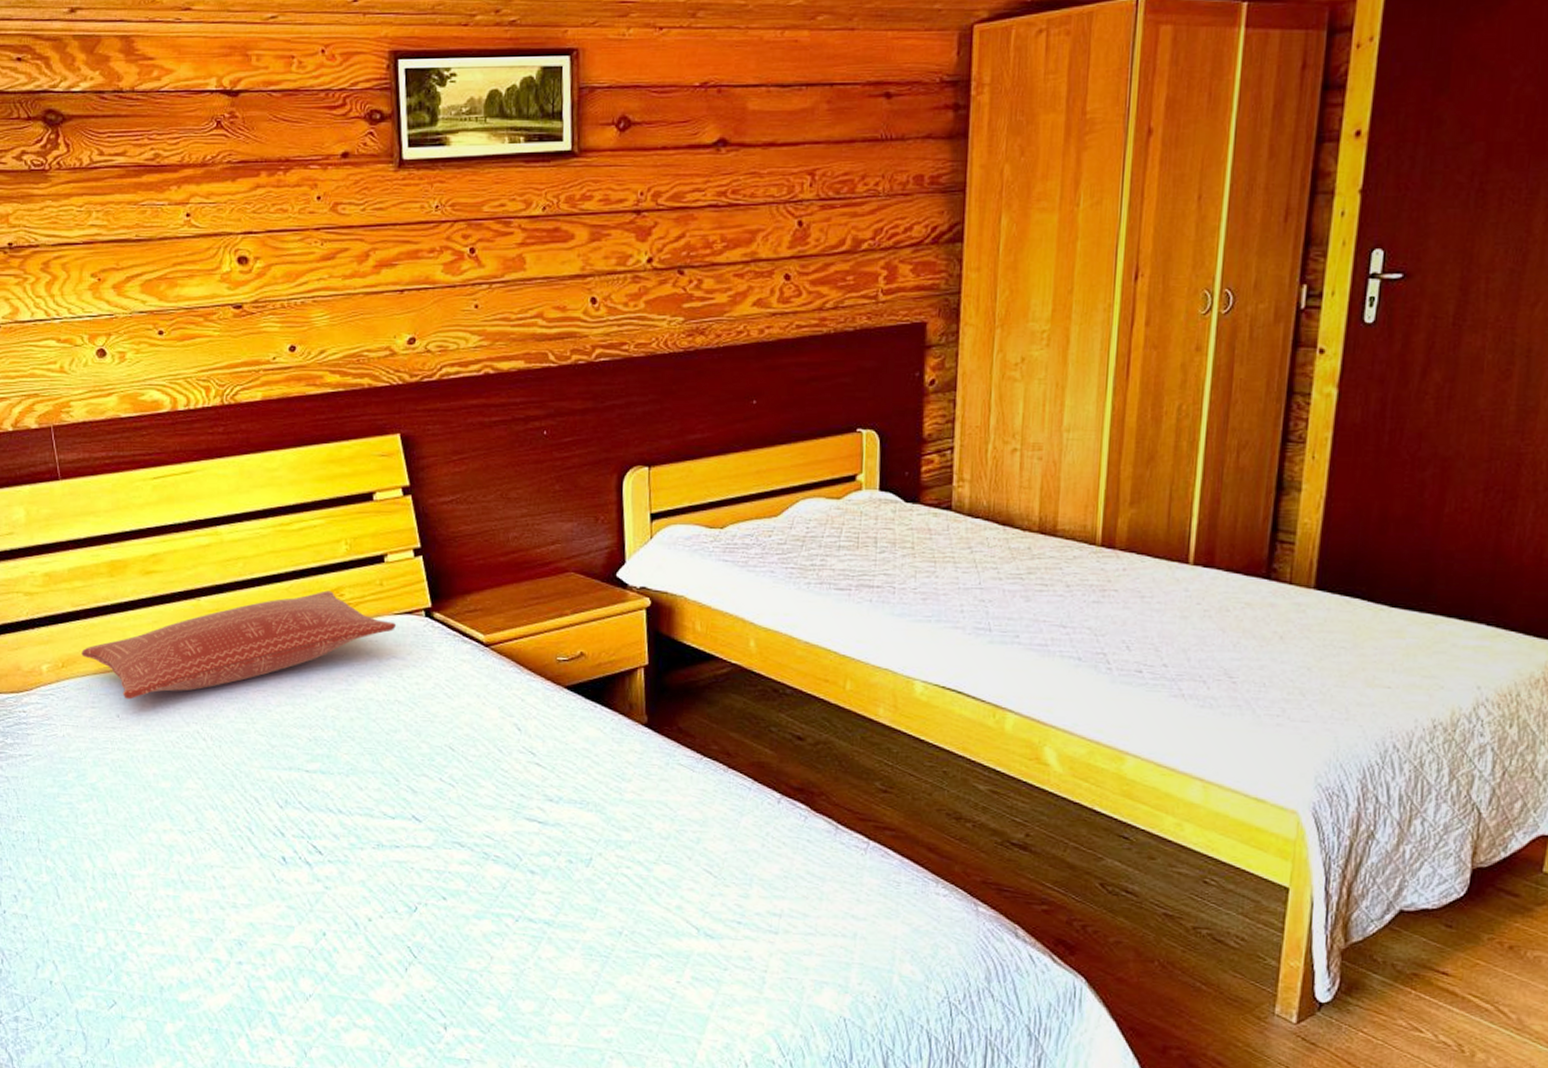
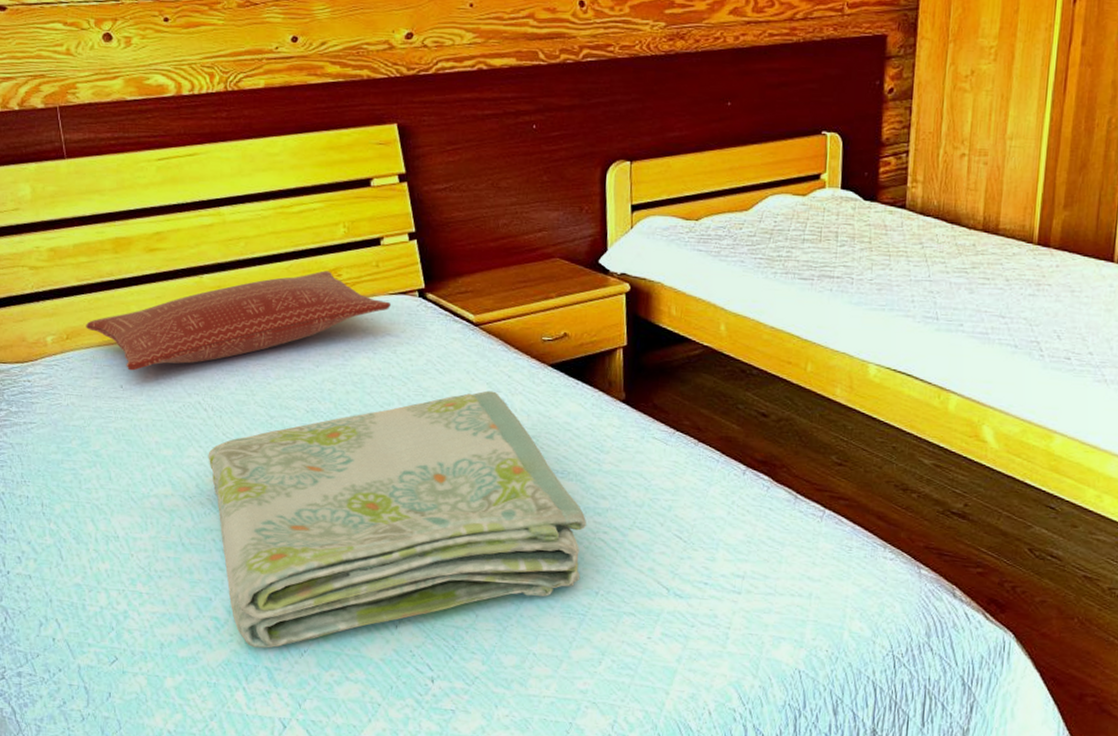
towel: none [207,715,608,992] -> present [208,390,586,648]

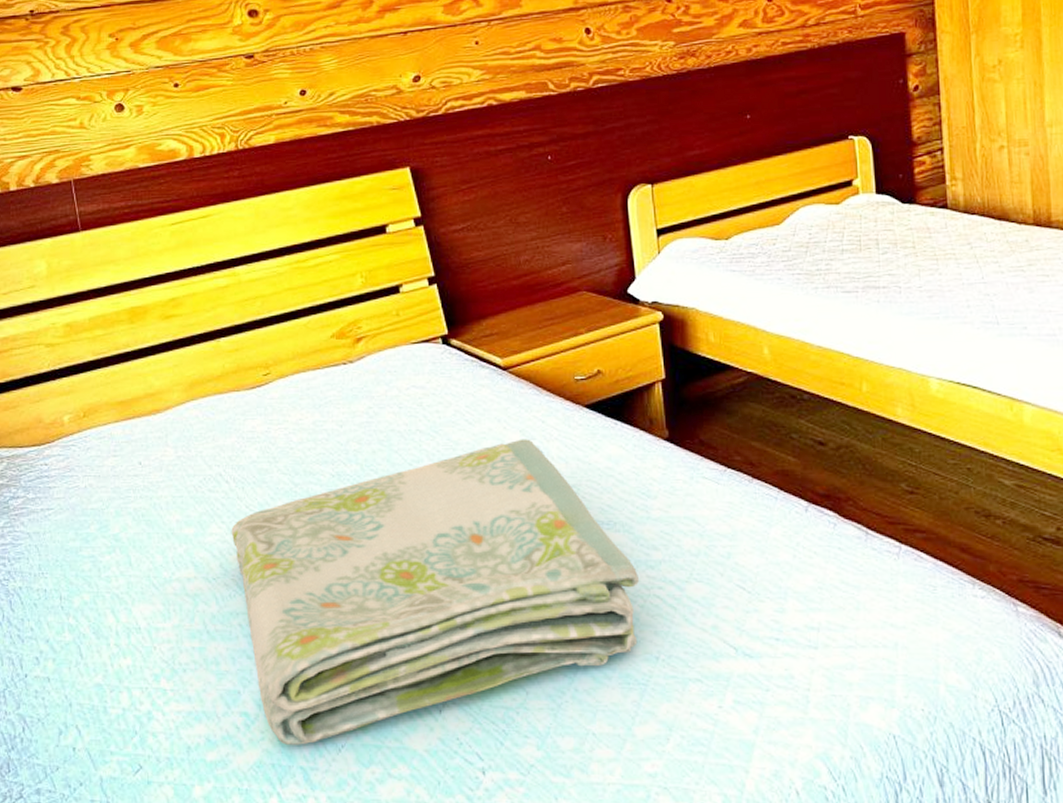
pillow: present [86,270,391,371] -> none [103,324,414,446]

